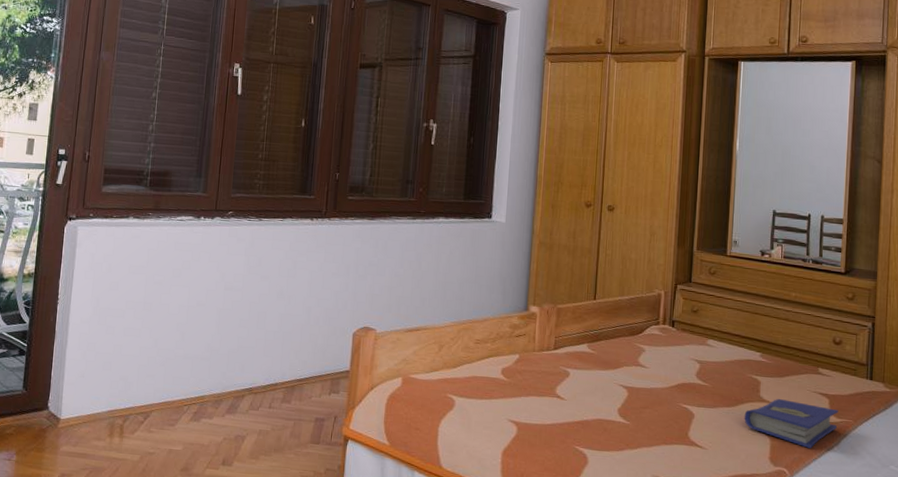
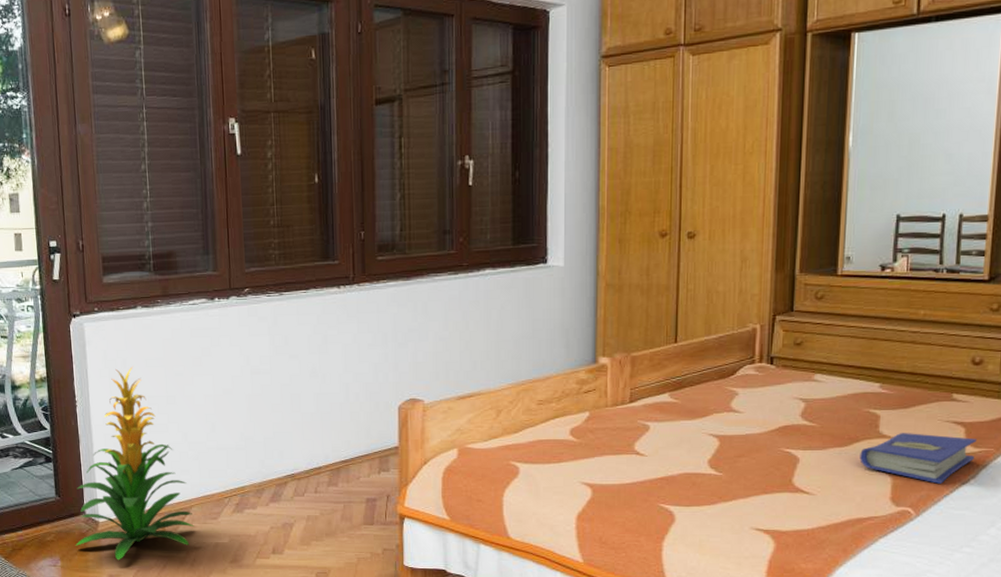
indoor plant: none [33,271,152,460] -> present [75,367,194,561]

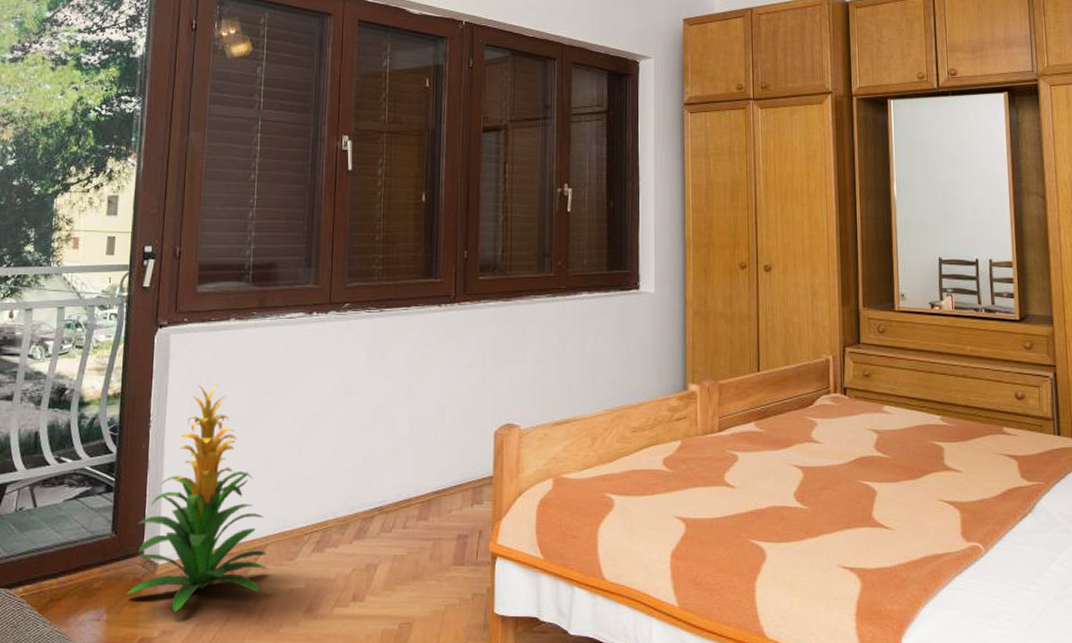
hardcover book: present [859,433,977,484] -> none [930,466,1029,518]

